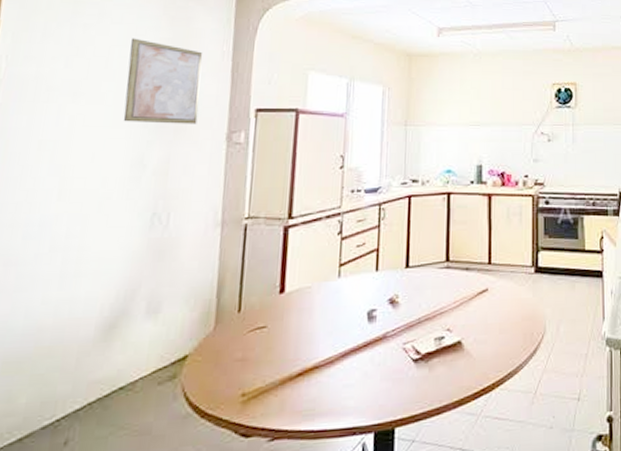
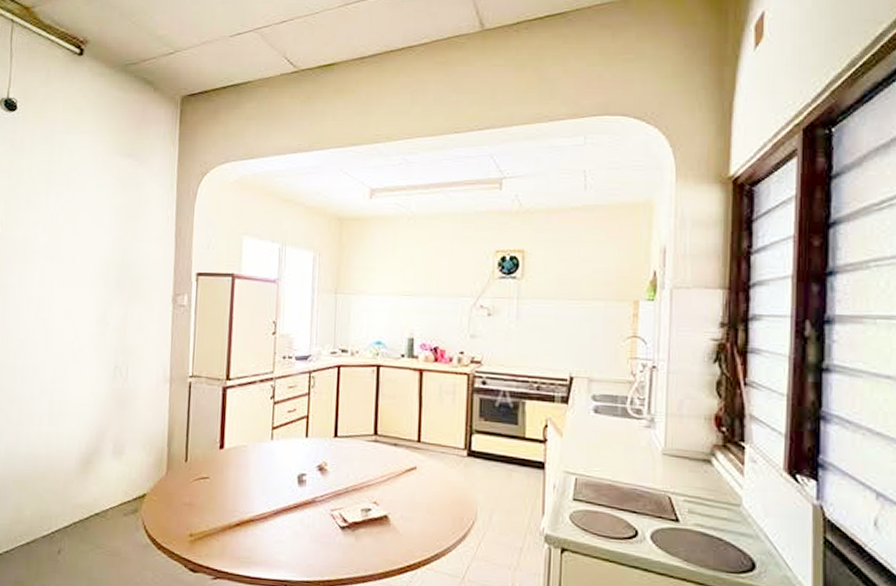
wall art: present [123,38,203,124] -> none [89,204,151,287]

